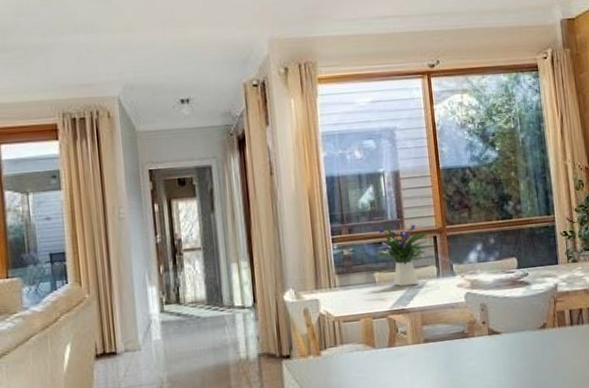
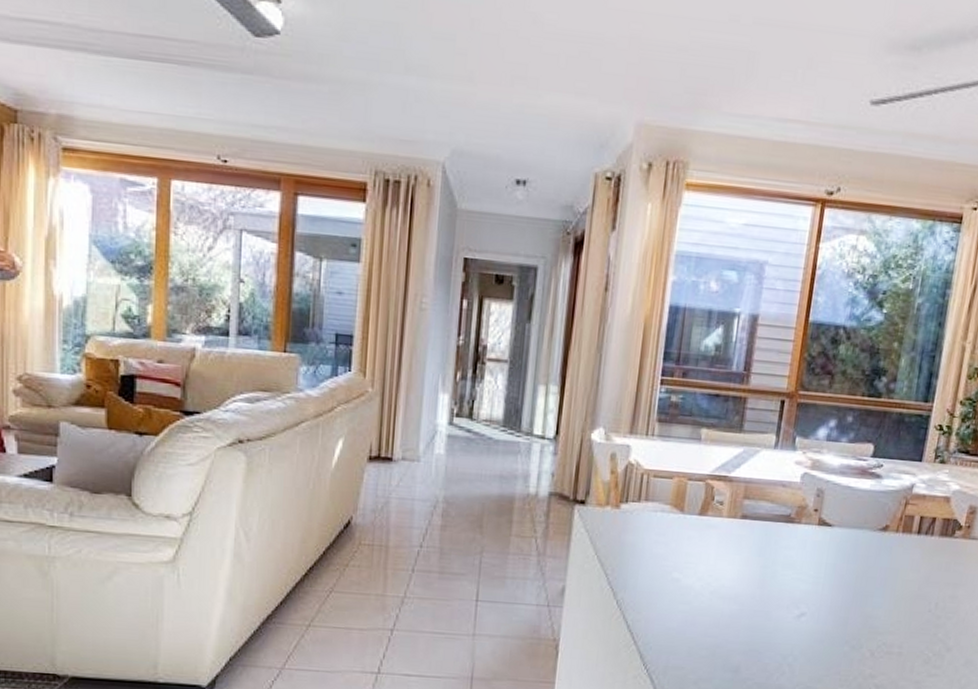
flower arrangement: present [371,222,428,286] -> none [705,373,776,451]

